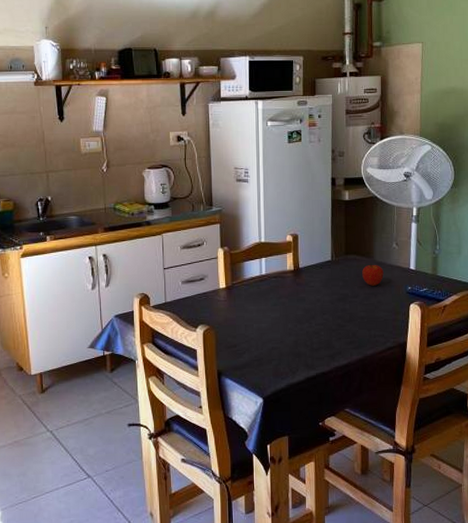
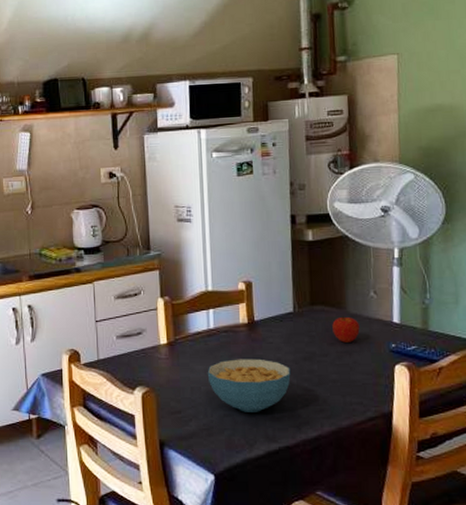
cereal bowl: none [259,300,328,345] -> present [207,358,291,412]

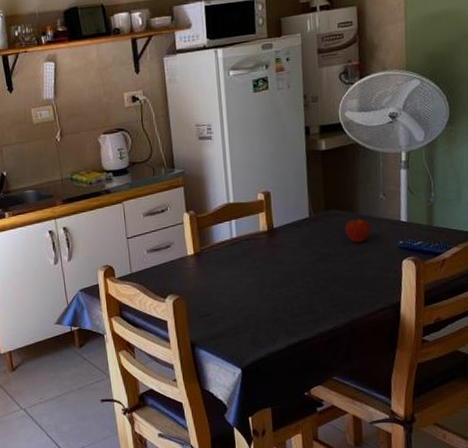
cereal bowl: present [207,358,291,412] -> none [231,262,308,312]

